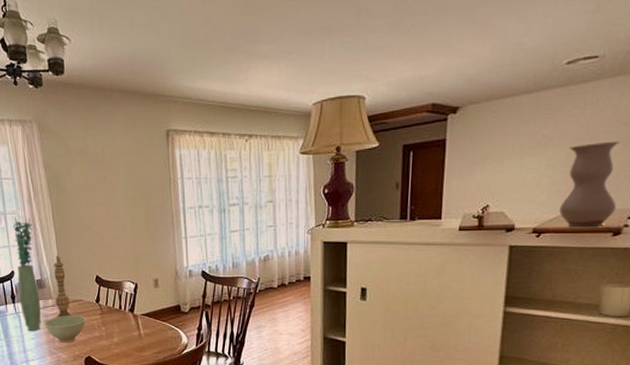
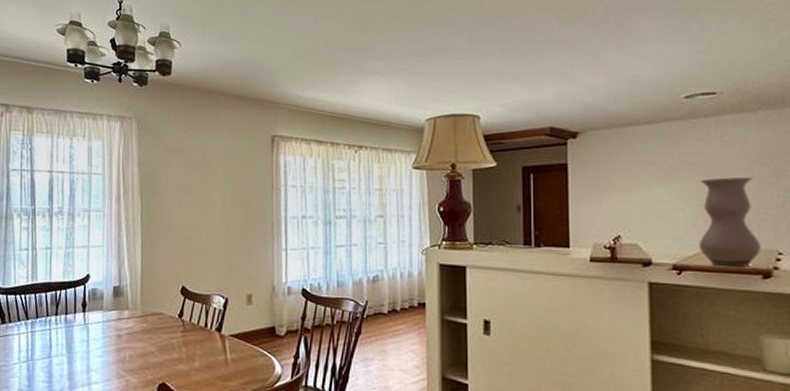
vase: present [13,217,41,332] -> none [90,215,117,348]
bowl: present [44,315,86,343] -> none [116,330,165,365]
candlestick: present [54,255,73,318] -> none [129,259,150,334]

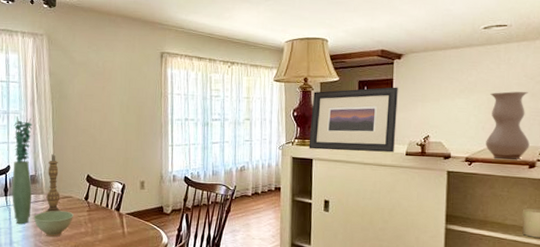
vase: none [90,215,117,348] -> present [11,116,32,224]
bowl: none [116,330,165,365] -> present [33,210,73,237]
candlestick: none [129,259,150,334] -> present [44,153,62,213]
picture frame: none [460,173,575,258] -> present [308,87,398,153]

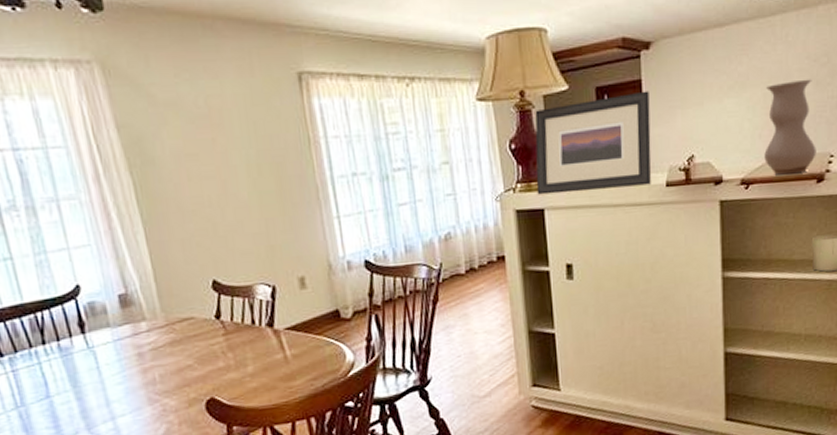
vase: present [11,116,32,224] -> none [72,204,131,373]
bowl: present [33,210,73,237] -> none [137,340,203,384]
candlestick: present [44,153,62,213] -> none [144,255,182,349]

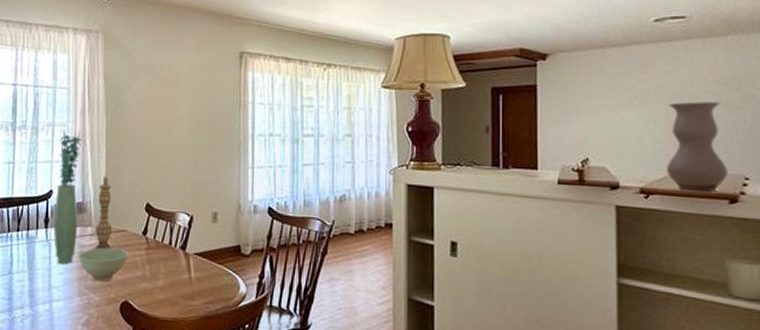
vase: none [72,204,131,373] -> present [53,130,82,264]
bowl: none [137,340,203,384] -> present [78,247,128,282]
candlestick: none [144,255,182,349] -> present [92,175,114,251]
picture frame: present [535,91,652,195] -> none [428,95,544,180]

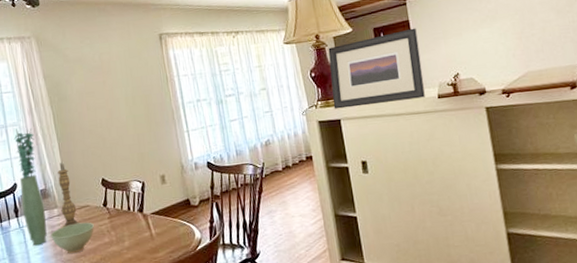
picture frame: none [428,95,544,180] -> present [328,28,425,109]
vase: present [667,101,728,192] -> none [513,9,567,85]

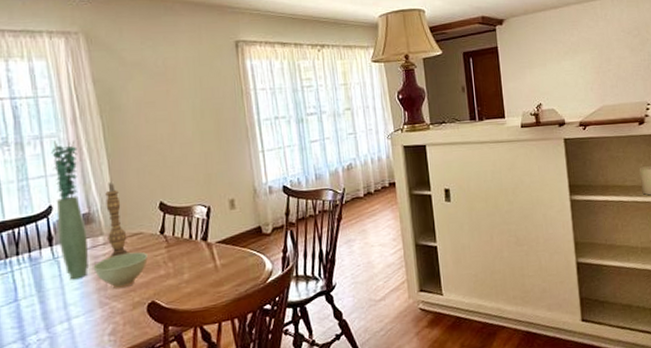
picture frame: present [328,28,425,109] -> none [417,55,509,134]

